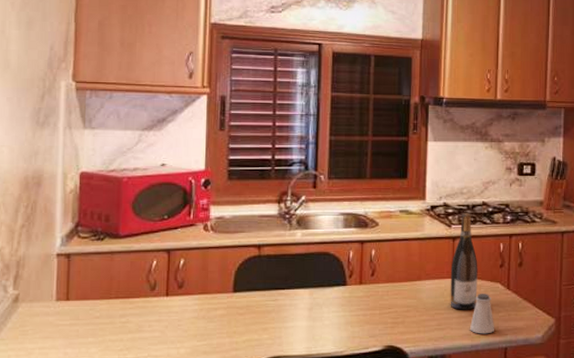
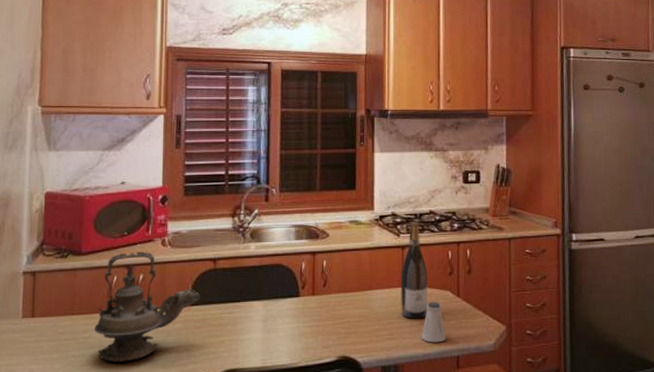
teapot: none [133,236,244,347] -> present [94,252,201,362]

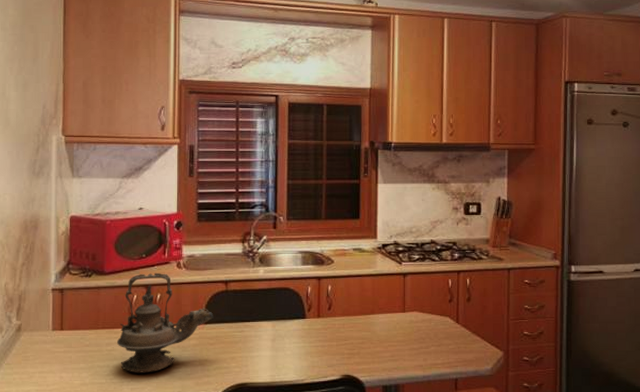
wine bottle: present [400,222,428,319] -> none [402,251,428,343]
saltshaker: present [422,302,446,343] -> none [422,327,445,366]

